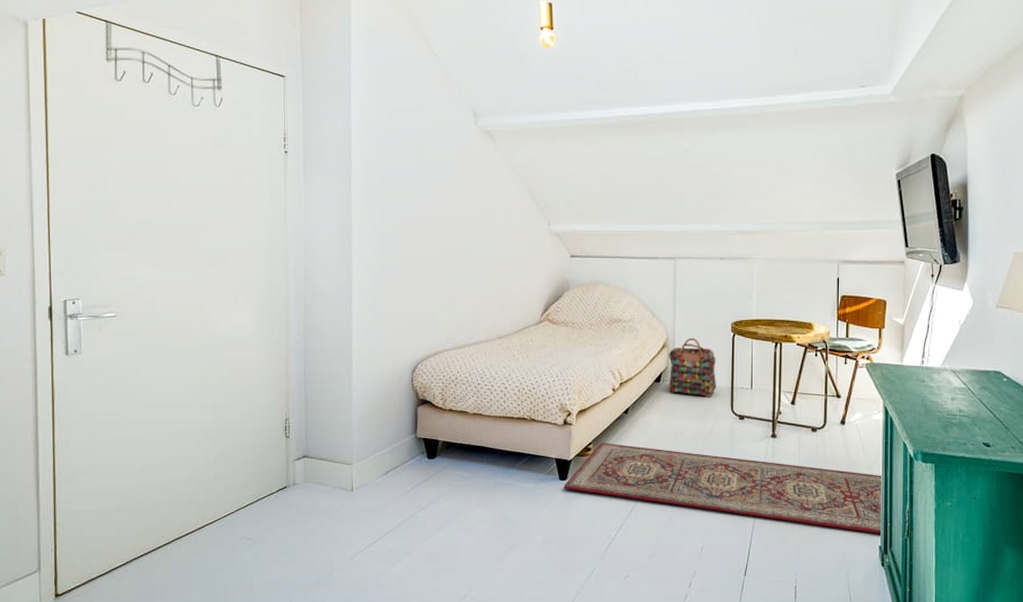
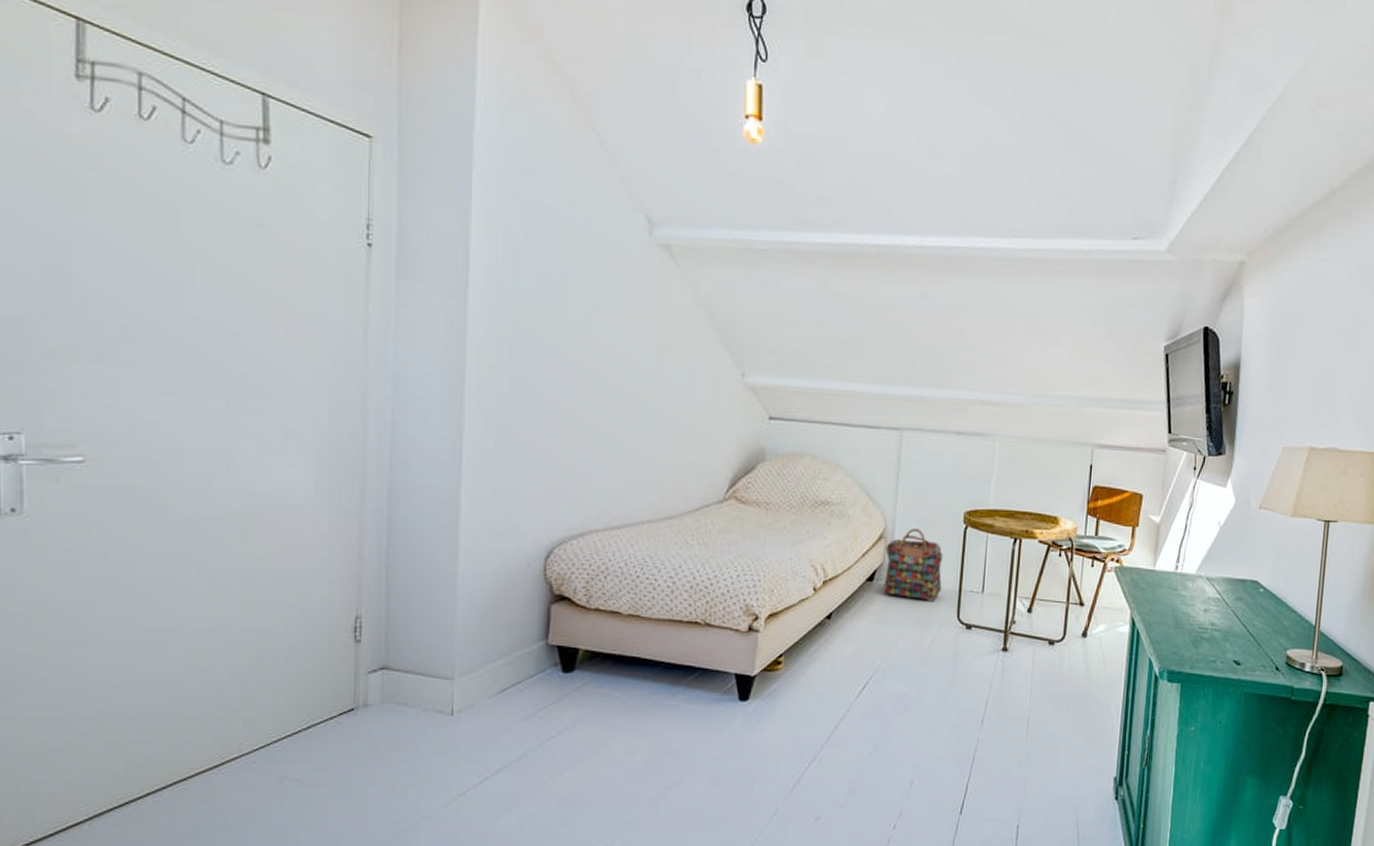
rug: present [563,442,882,534] -> none [744,654,1124,763]

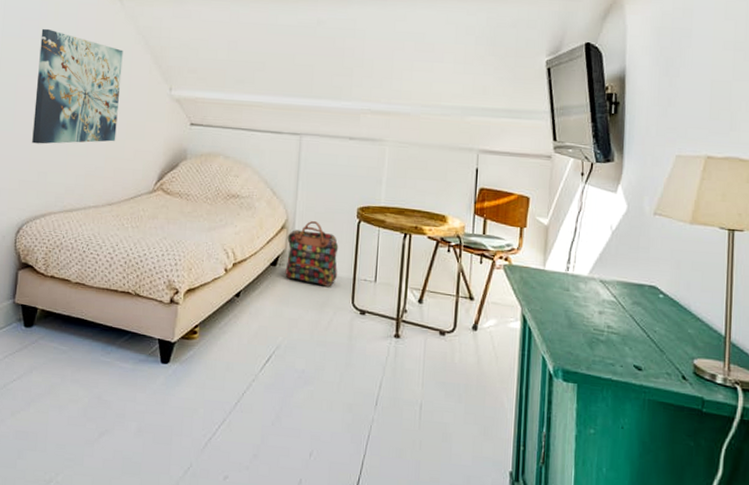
wall art: none [561,293,680,445] -> present [32,28,123,144]

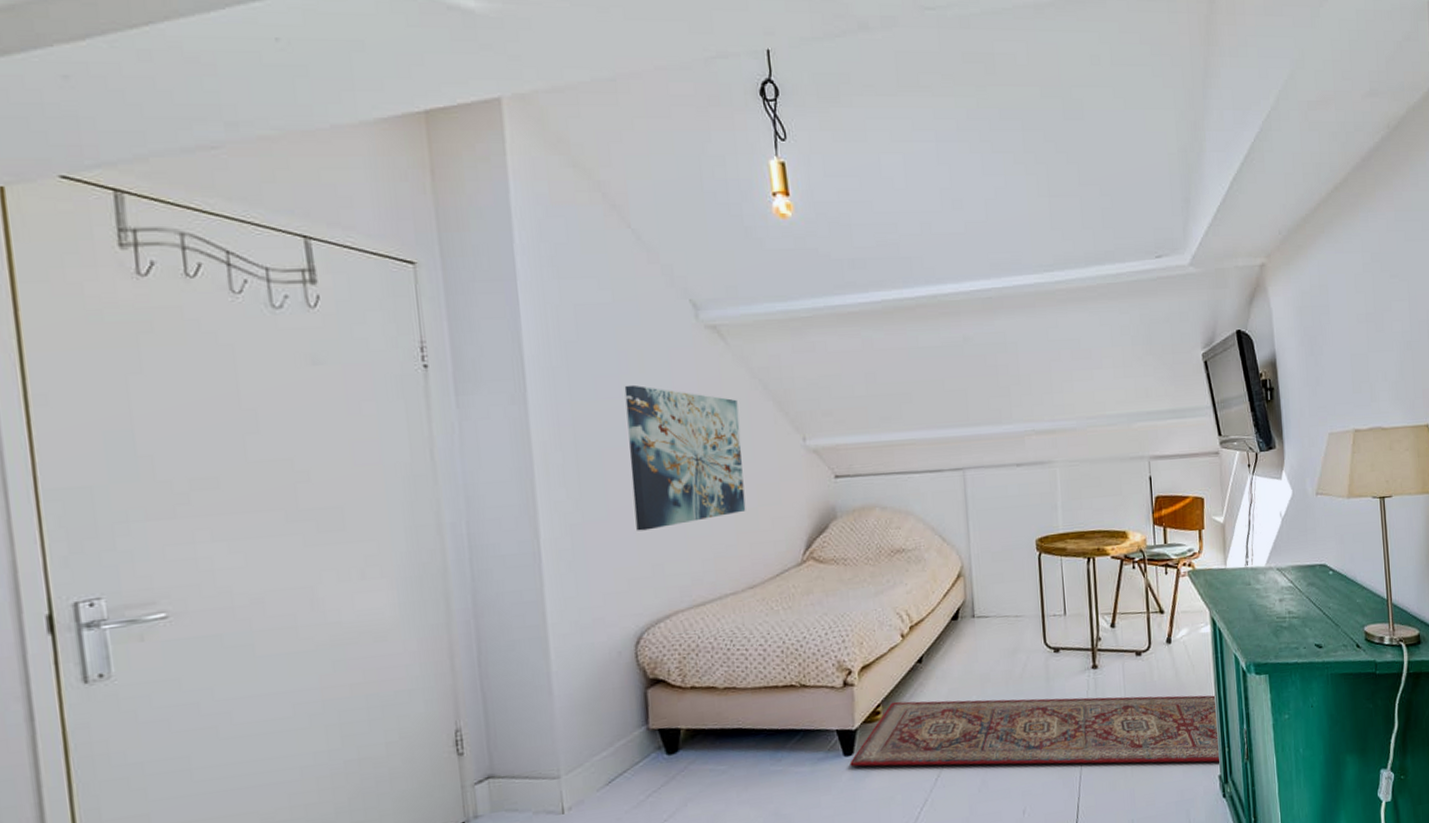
rug: none [165,326,517,458] -> present [850,695,1219,767]
backpack: present [285,221,339,287] -> none [965,562,1025,632]

